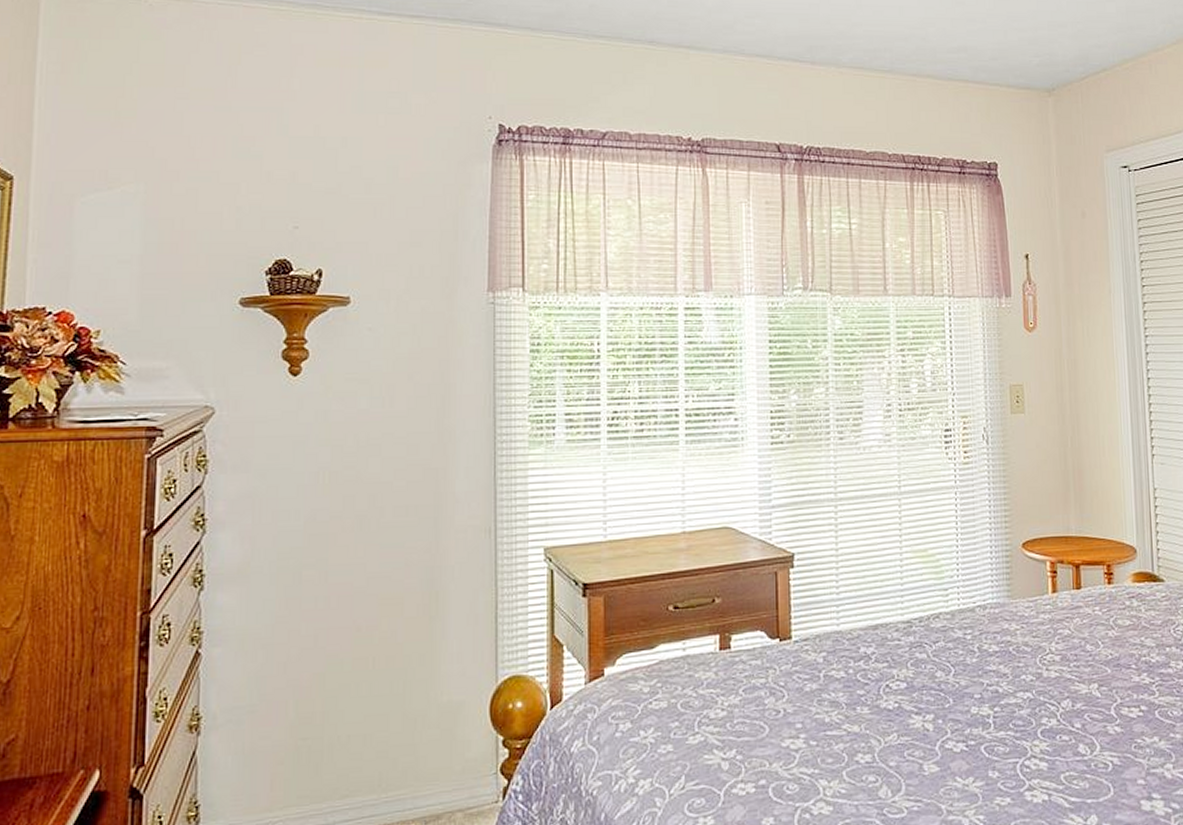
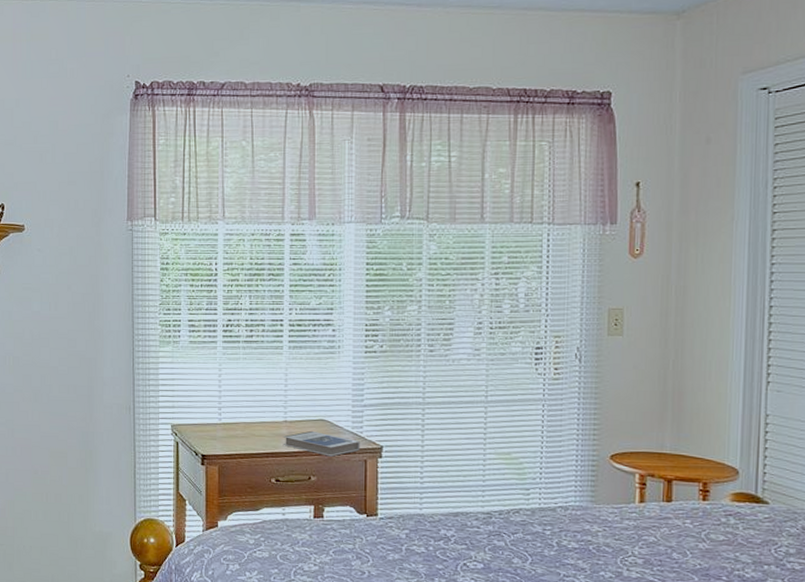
hardback book: none [681,541,769,572] -> present [283,430,360,457]

